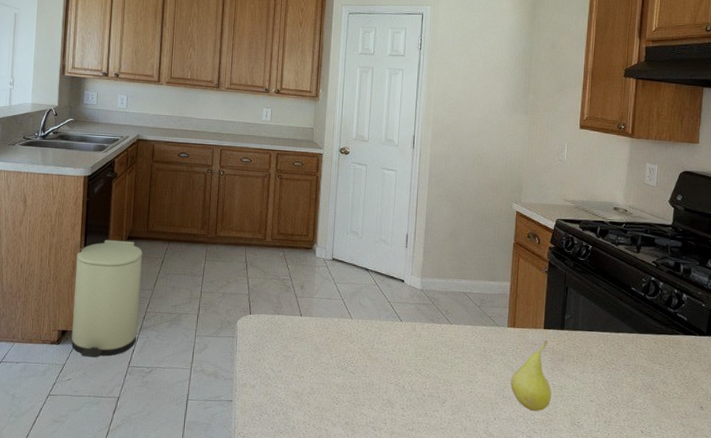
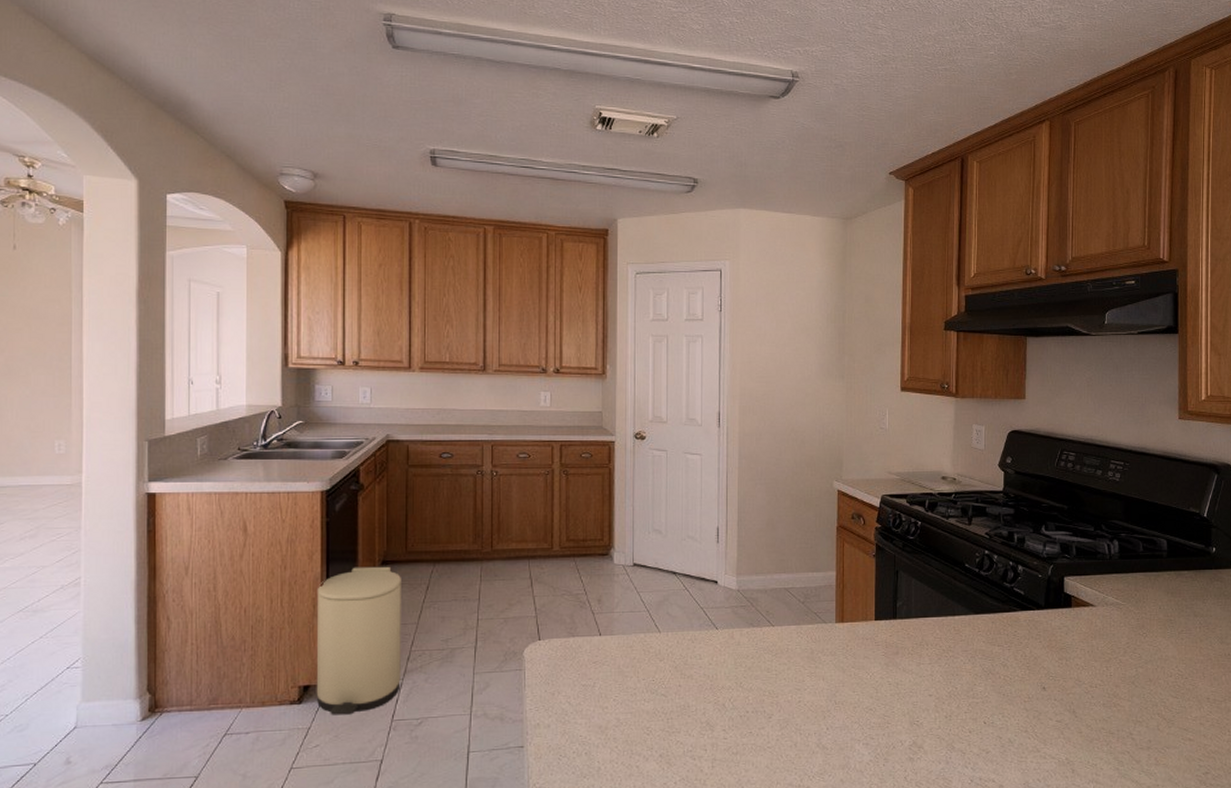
fruit: present [511,340,551,412] -> none [843,633,887,715]

